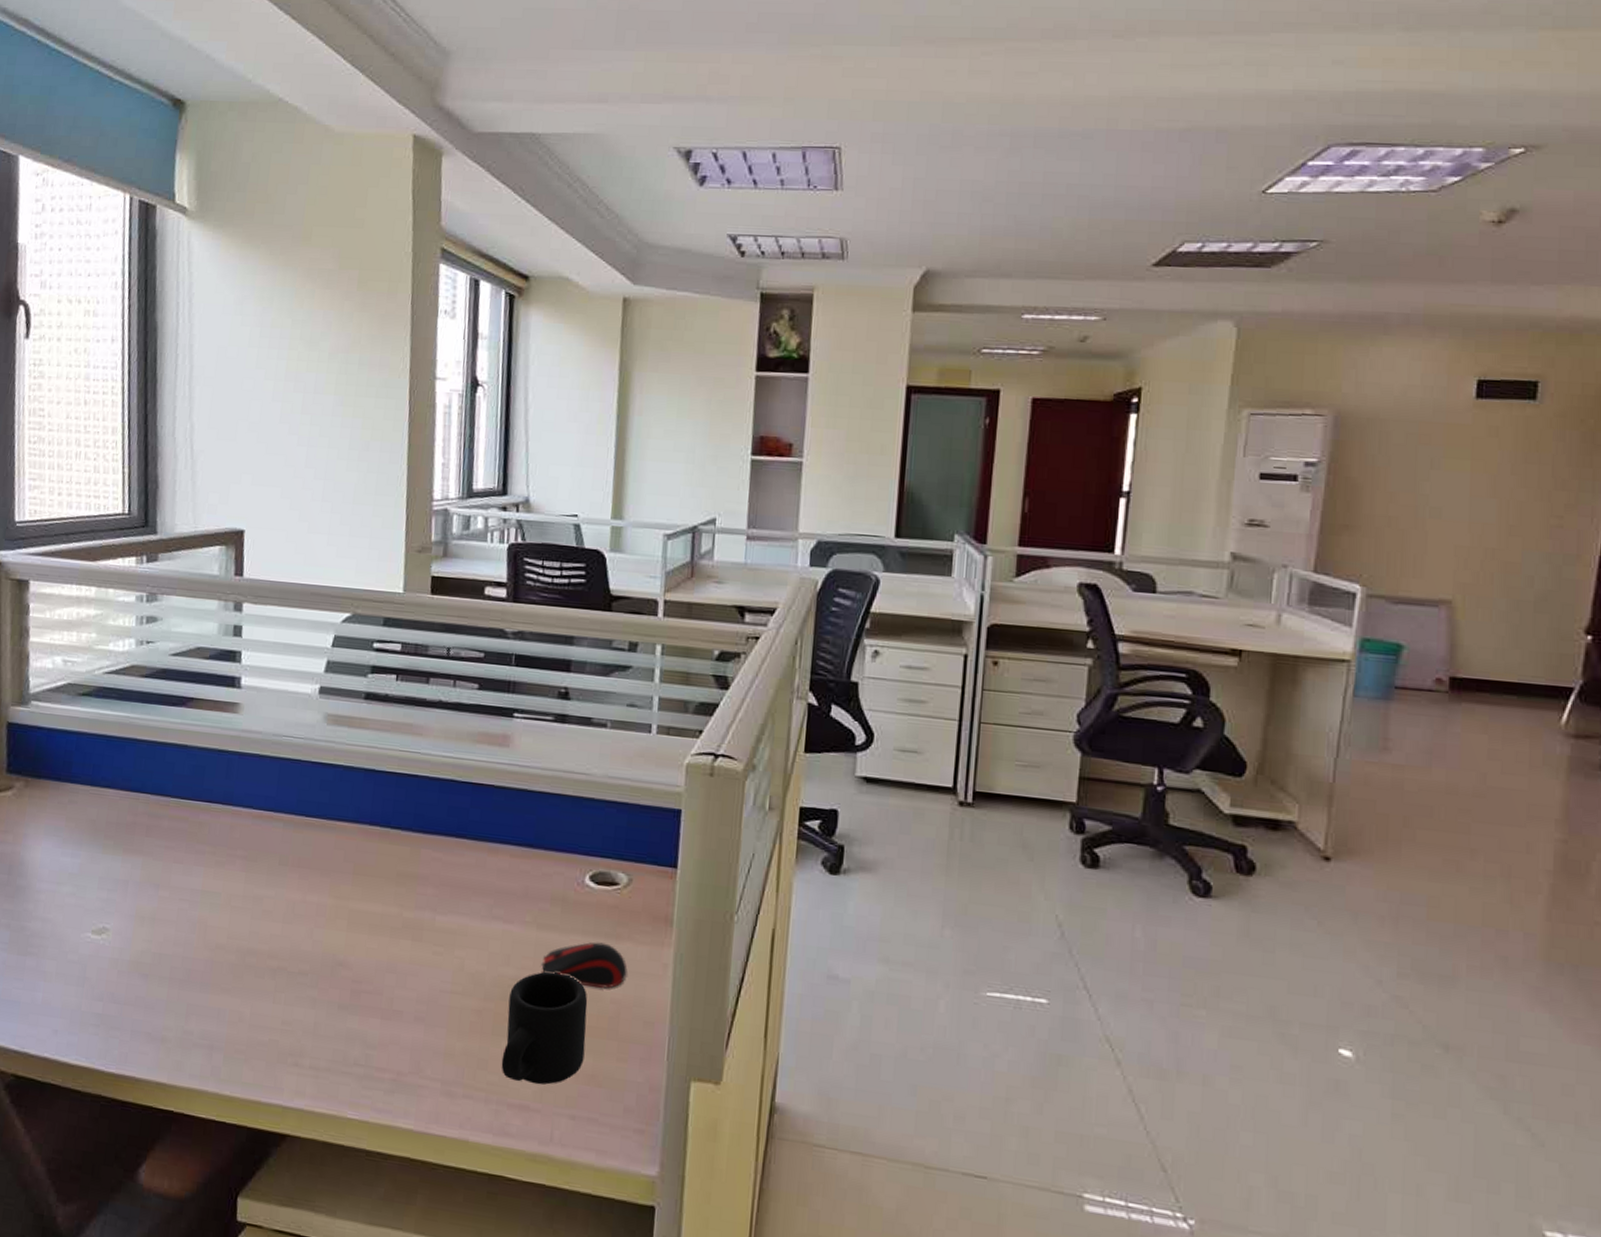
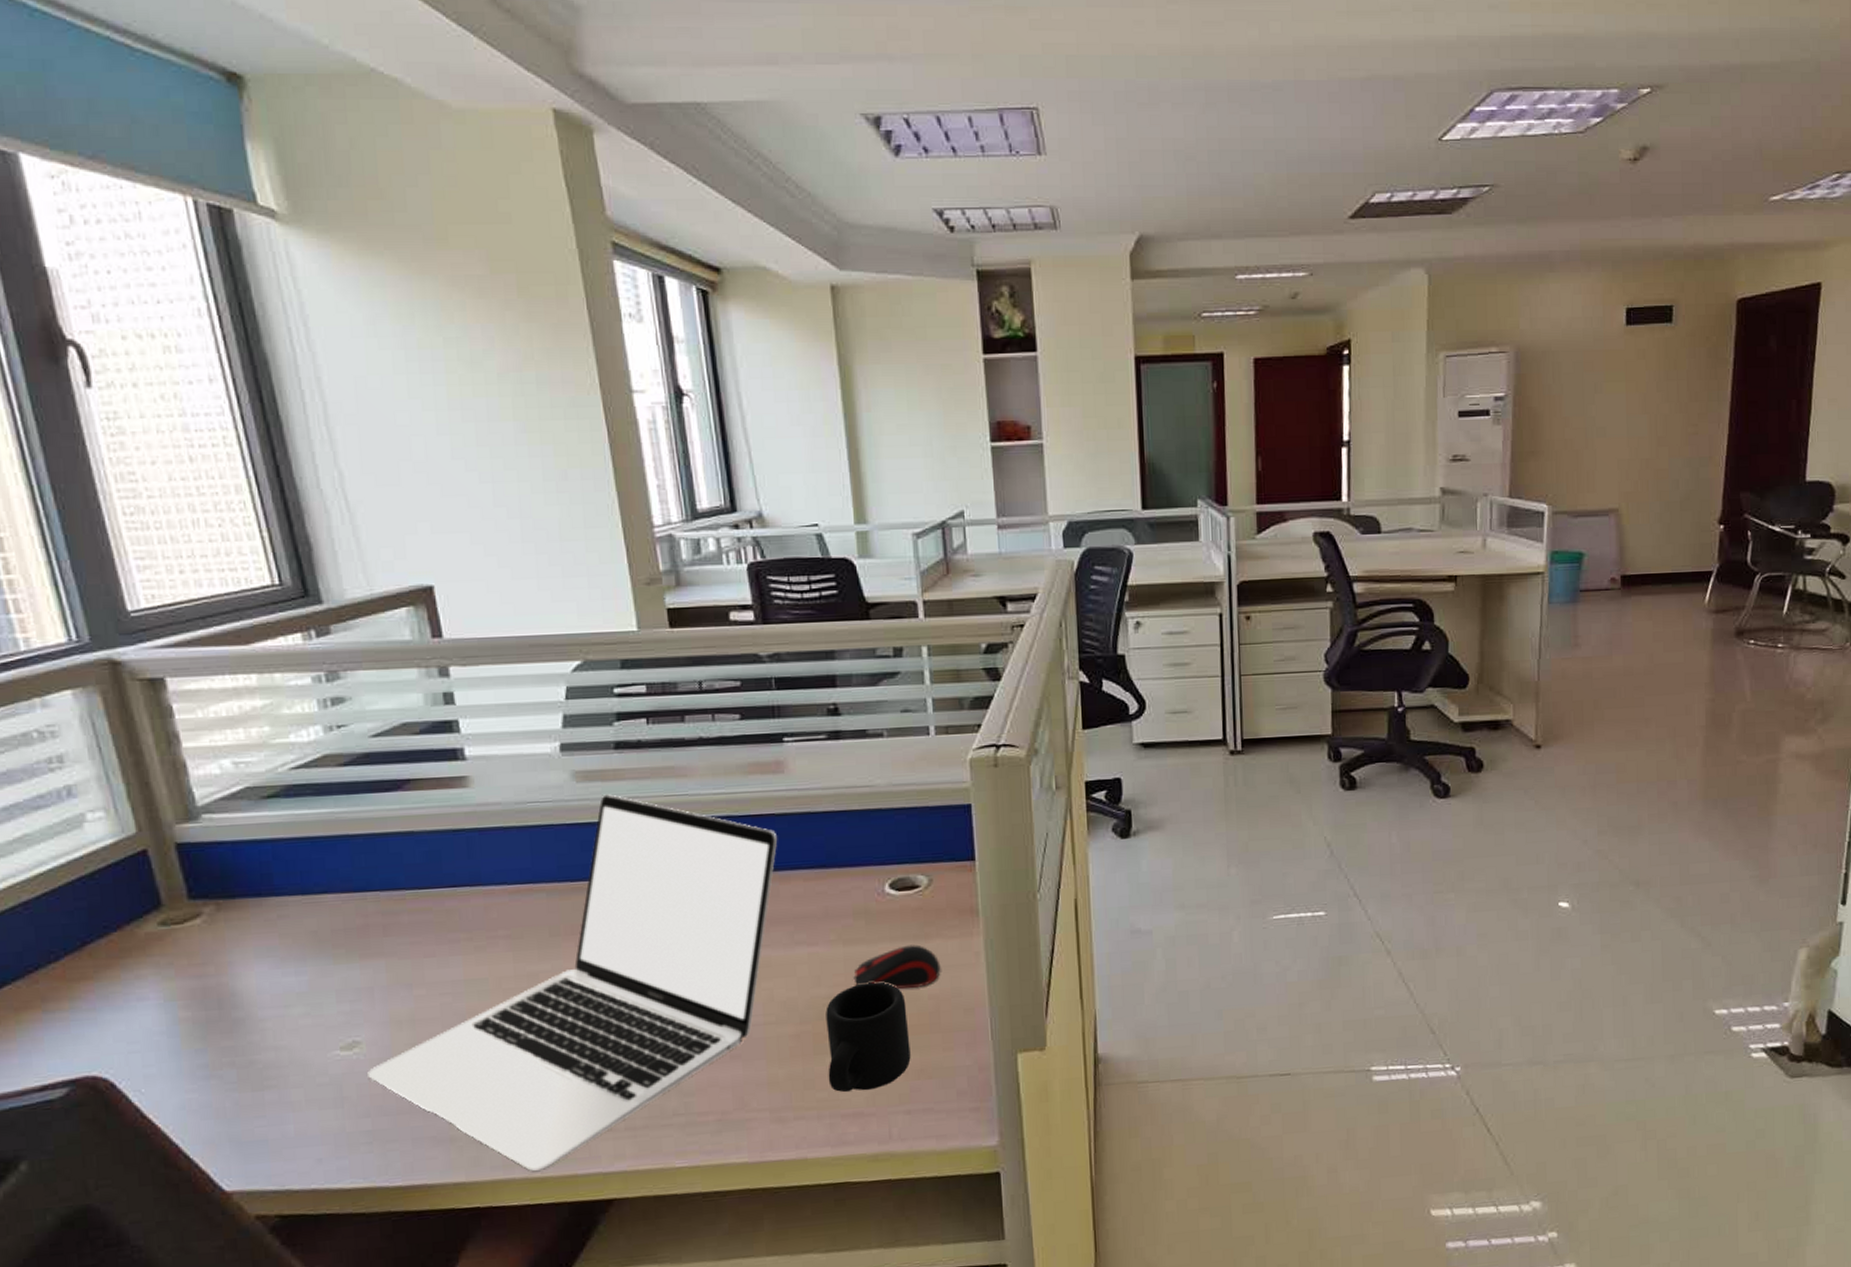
laptop: none [108,740,493,1090] -> present [367,794,778,1172]

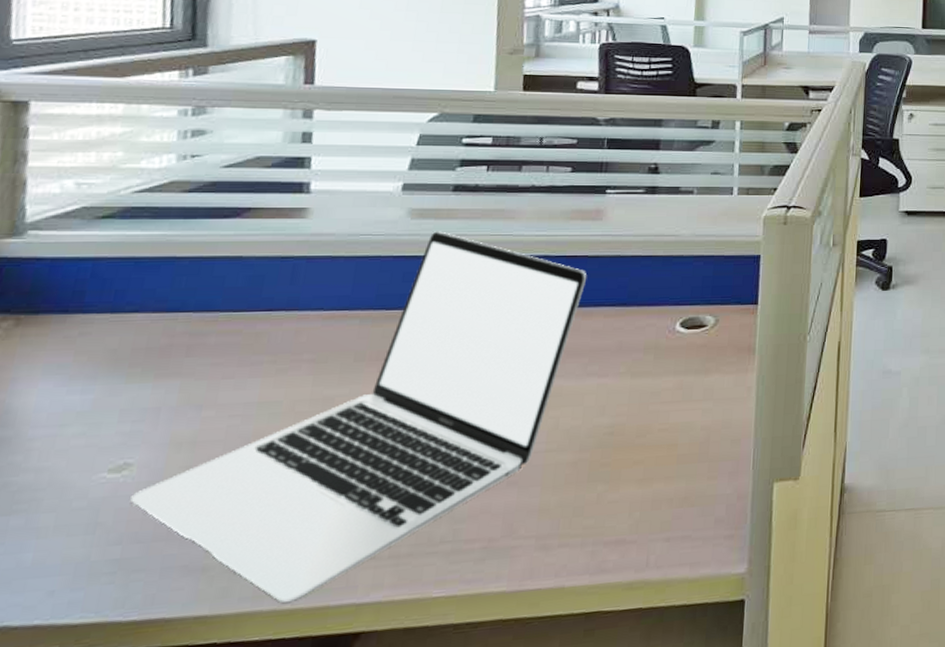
mug: present [825,982,911,1093] -> none [597,412,680,520]
computer mouse: present [853,944,941,989] -> none [635,379,716,420]

